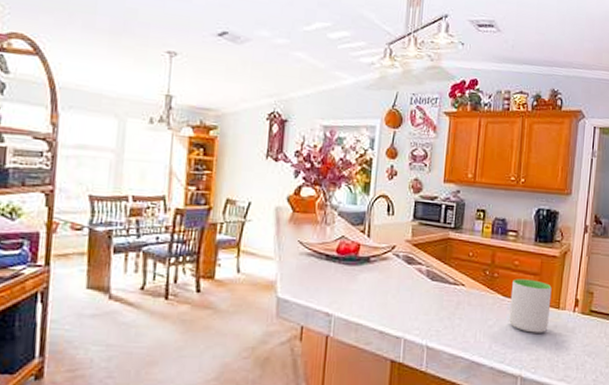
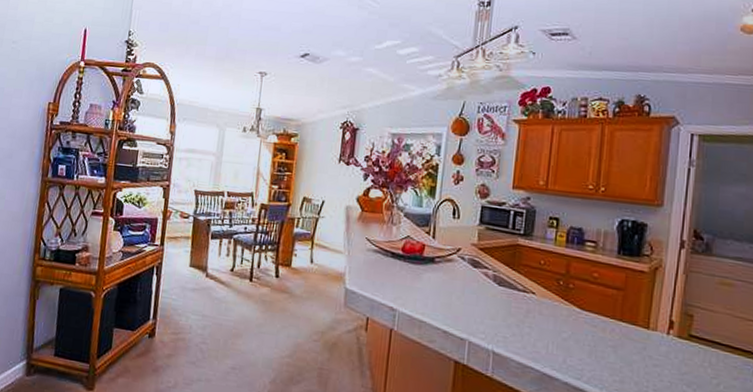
mug: present [509,278,552,333] -> none [587,291,639,354]

